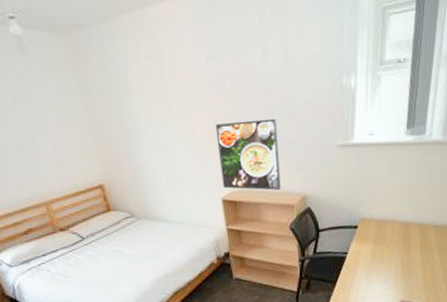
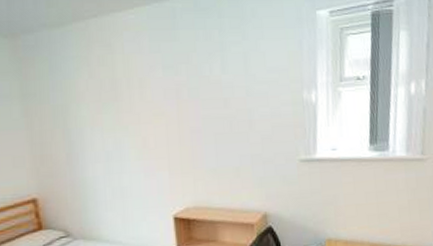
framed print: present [215,118,281,191] -> none [169,130,240,208]

